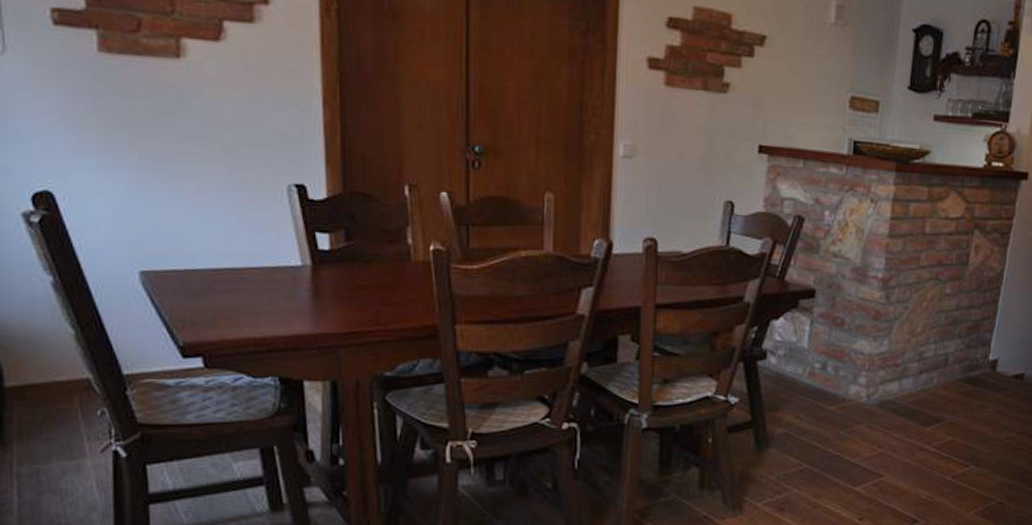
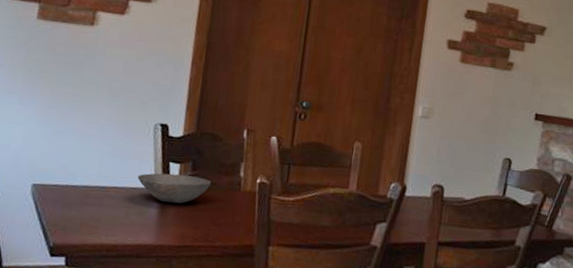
bowl: none [277,246,373,283] -> present [137,173,212,204]

